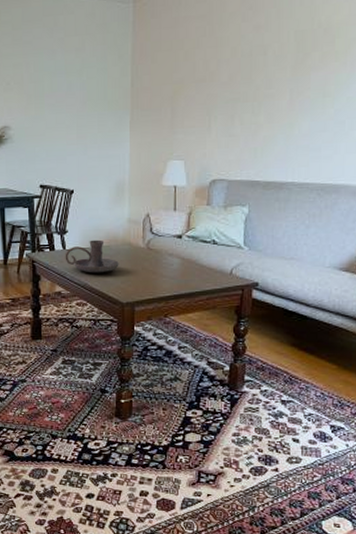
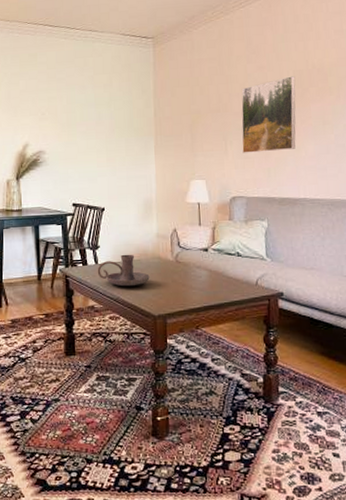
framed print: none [228,37,297,130] -> present [241,76,296,153]

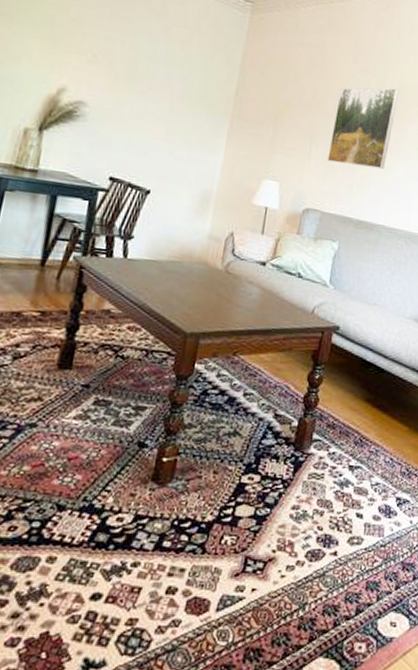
candle holder: present [97,254,150,287] -> none [123,252,190,293]

